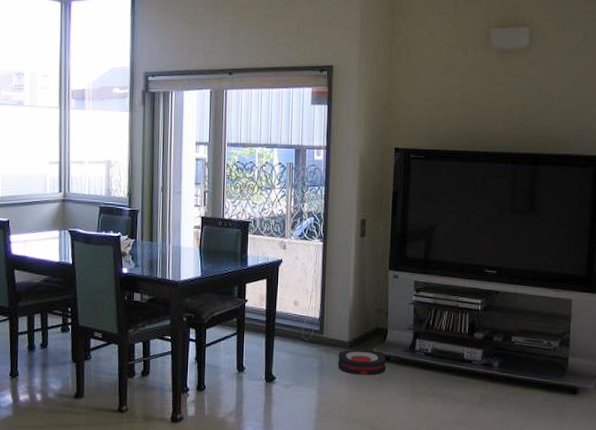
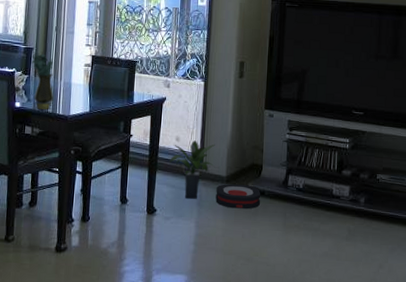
vase: none [137,213,163,275] -> present [31,51,54,109]
potted plant: none [287,304,336,366] -> present [169,140,215,199]

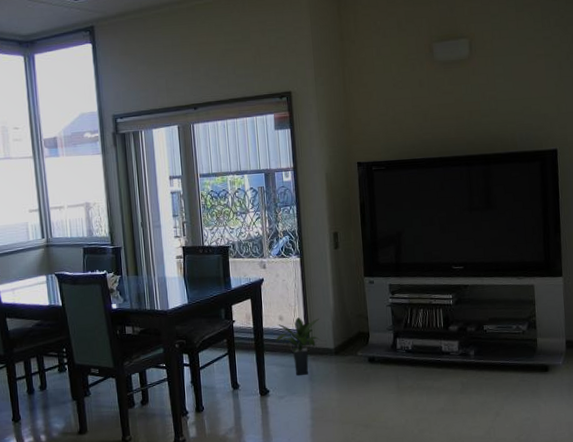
vase: present [31,51,54,109] -> none [121,250,150,308]
robot vacuum: present [215,184,261,209] -> none [326,354,372,379]

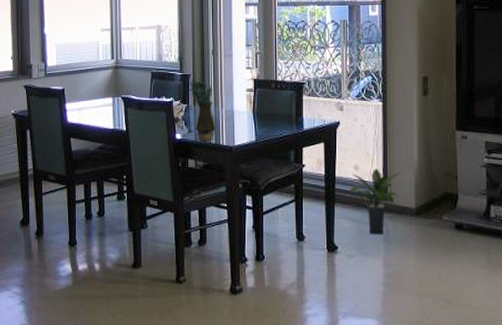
vase: none [121,250,150,308] -> present [189,78,216,140]

